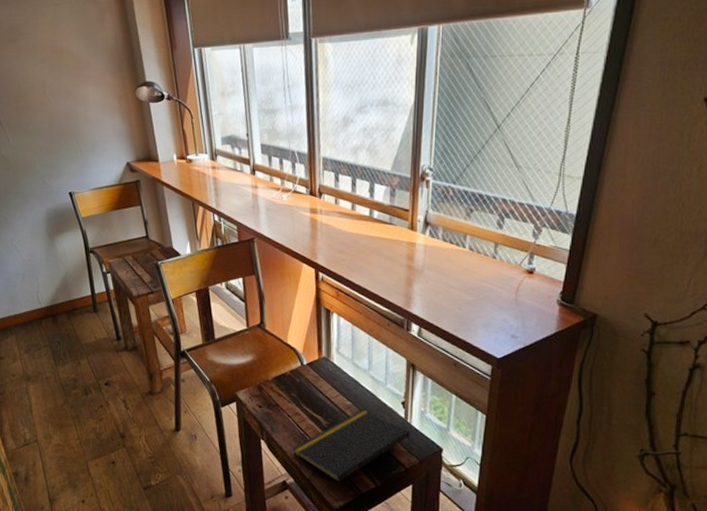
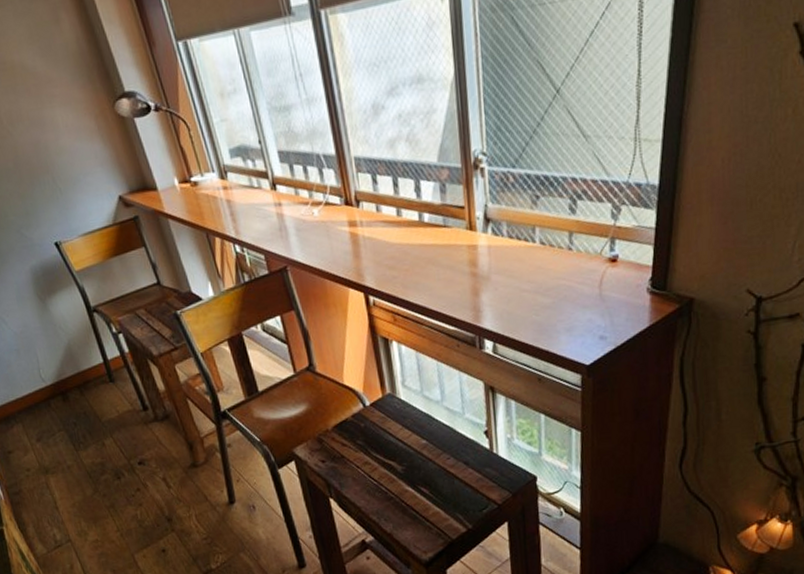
notepad: present [293,409,411,482] -> none [368,446,500,532]

